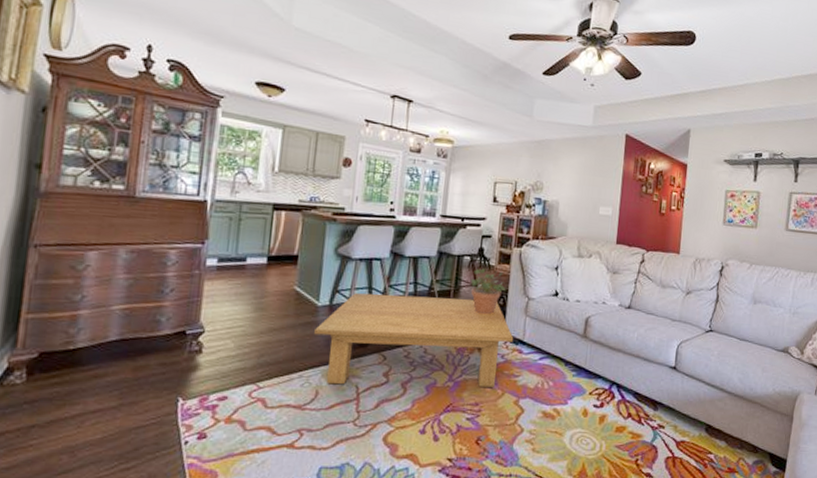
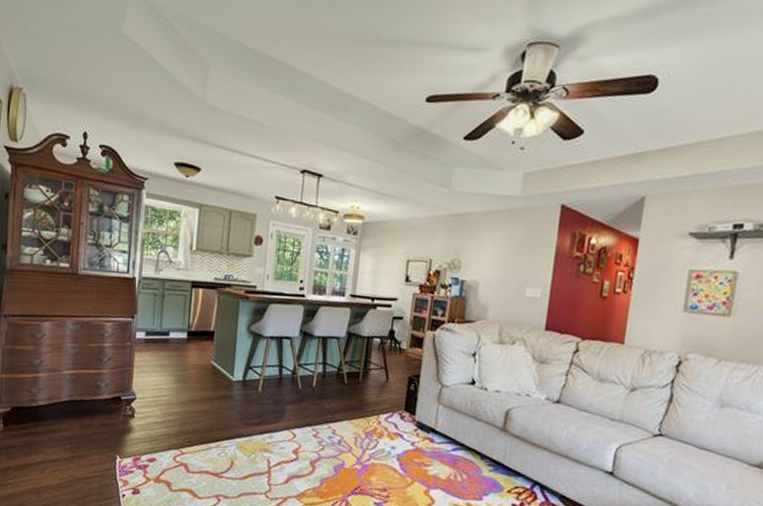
coffee table: present [314,293,514,387] -> none [229,370,425,474]
potted plant: present [470,268,506,315] -> none [379,351,417,400]

